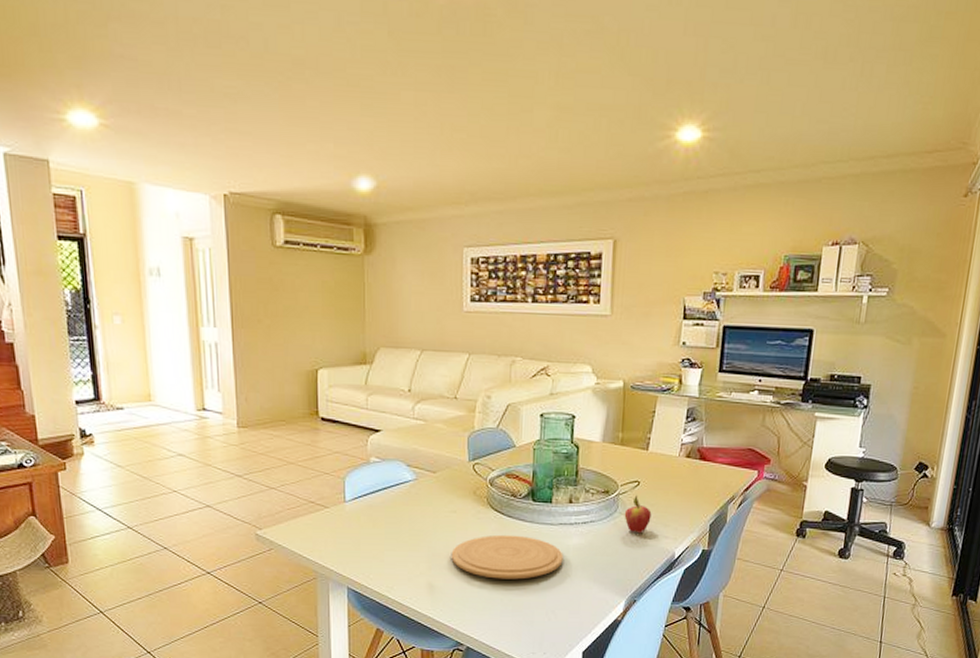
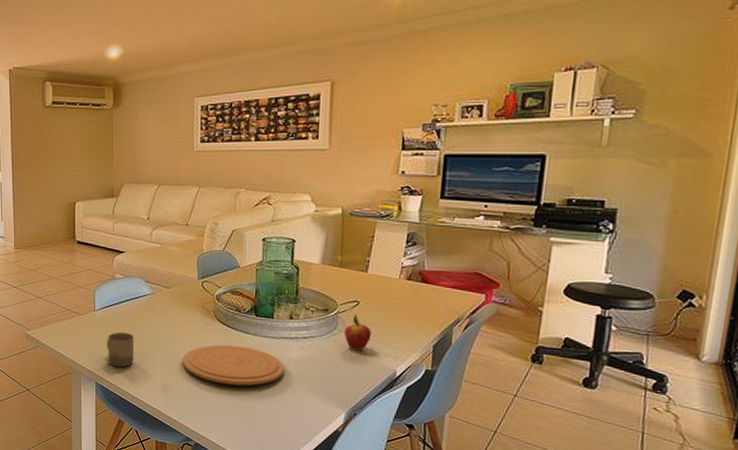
cup: none [360,525,395,568] -> present [107,332,135,368]

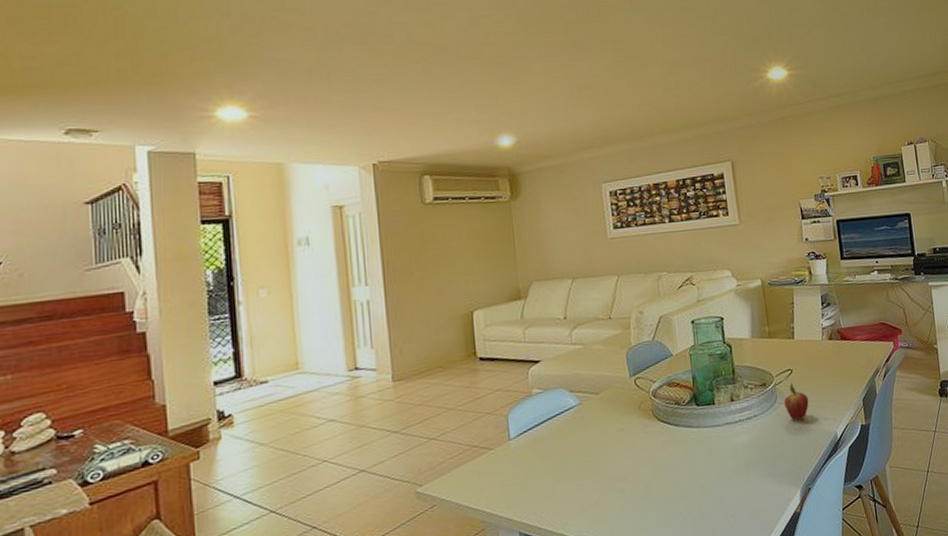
cup: present [107,332,135,368] -> none [529,458,566,506]
plate: present [182,344,284,386] -> none [623,442,735,493]

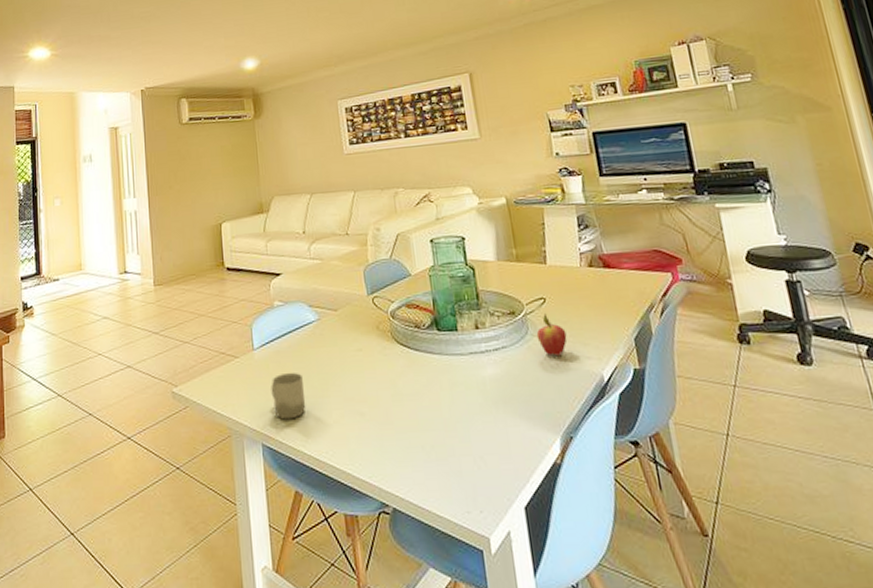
cup: none [529,458,566,506] -> present [271,372,306,420]

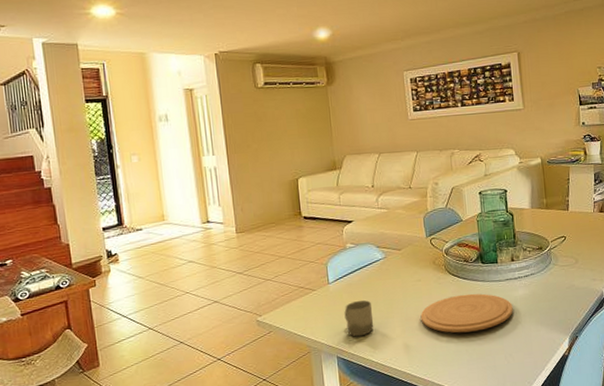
plate: none [362,370,482,423] -> present [420,293,513,333]
fruit: present [536,312,568,357] -> none [557,247,580,280]

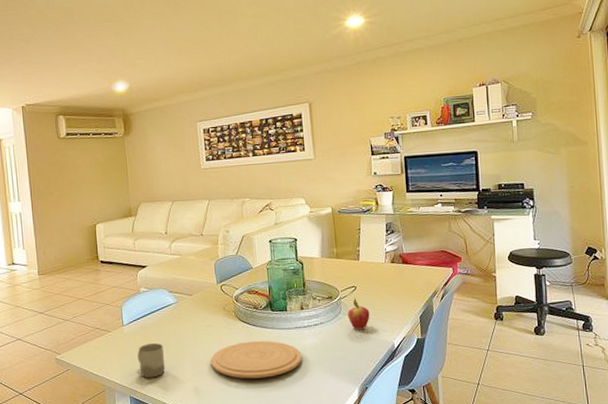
fruit: none [557,247,580,280] -> present [347,297,370,330]

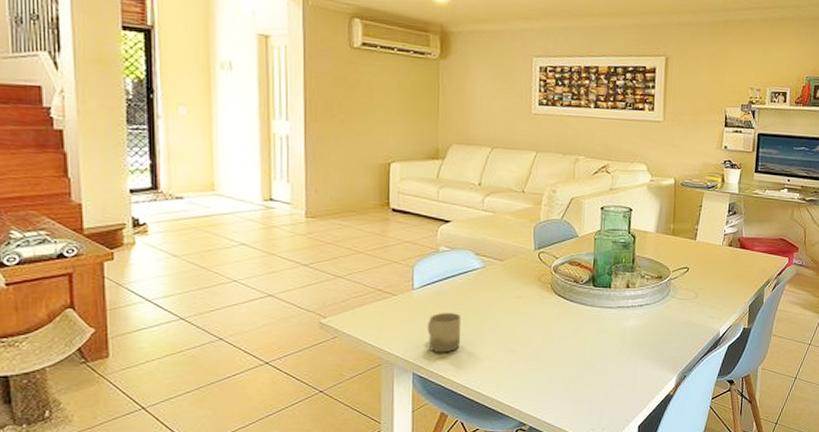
plate: present [210,340,302,379] -> none [516,318,621,360]
fruit: present [347,297,370,330] -> none [675,279,699,315]

